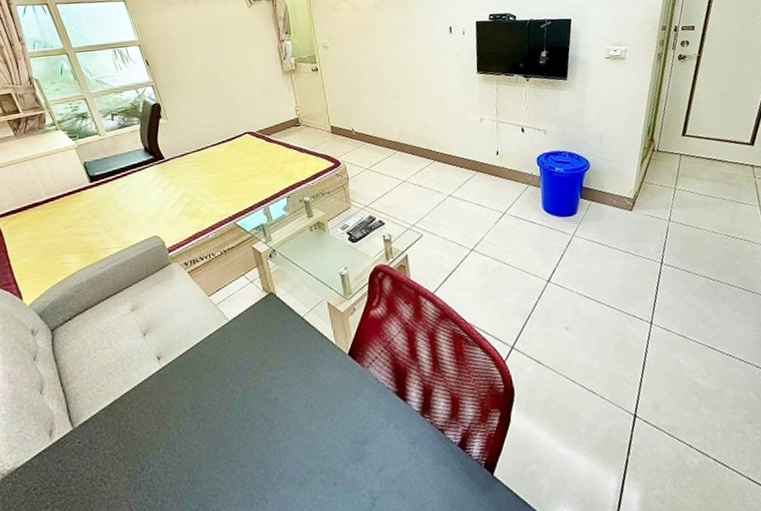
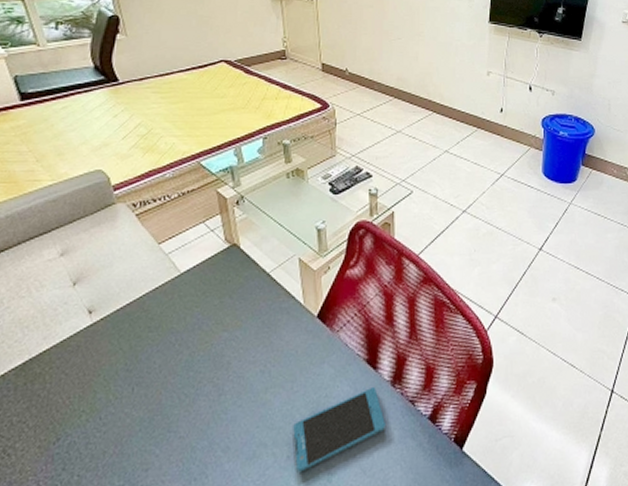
smartphone: none [337,418,419,497] -> present [293,387,385,473]

